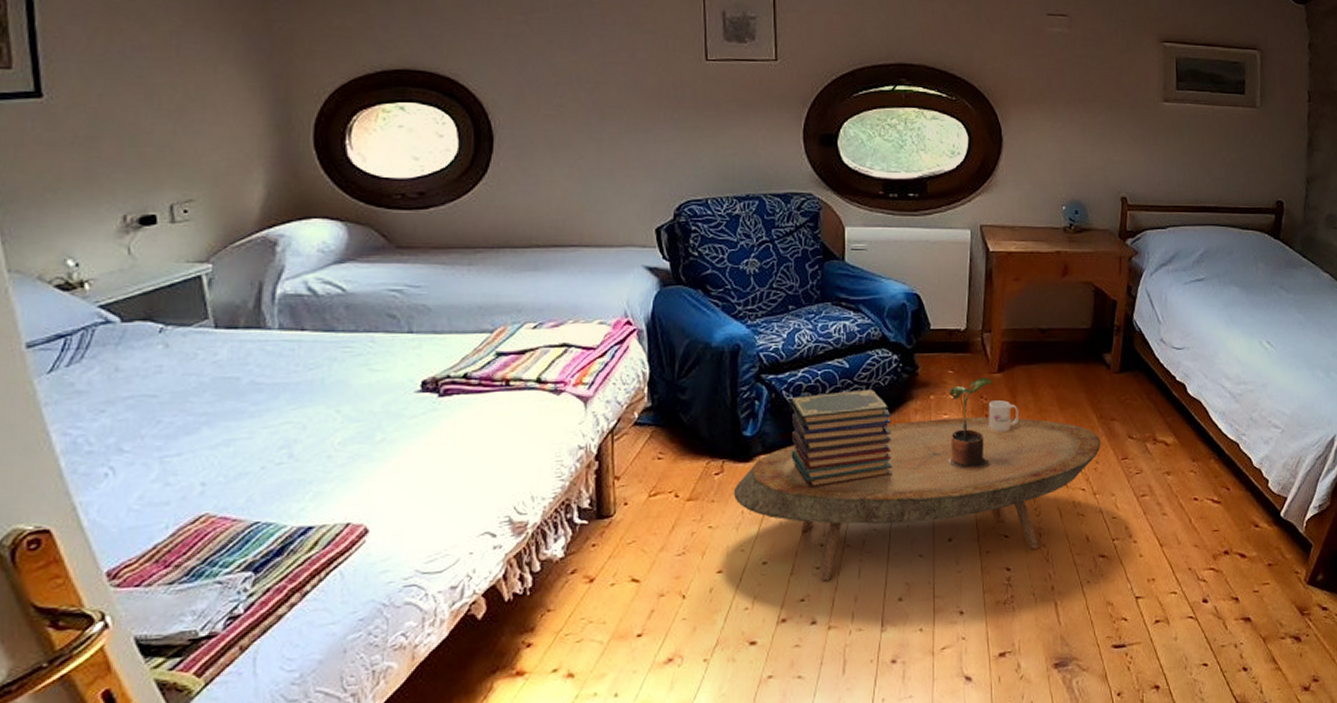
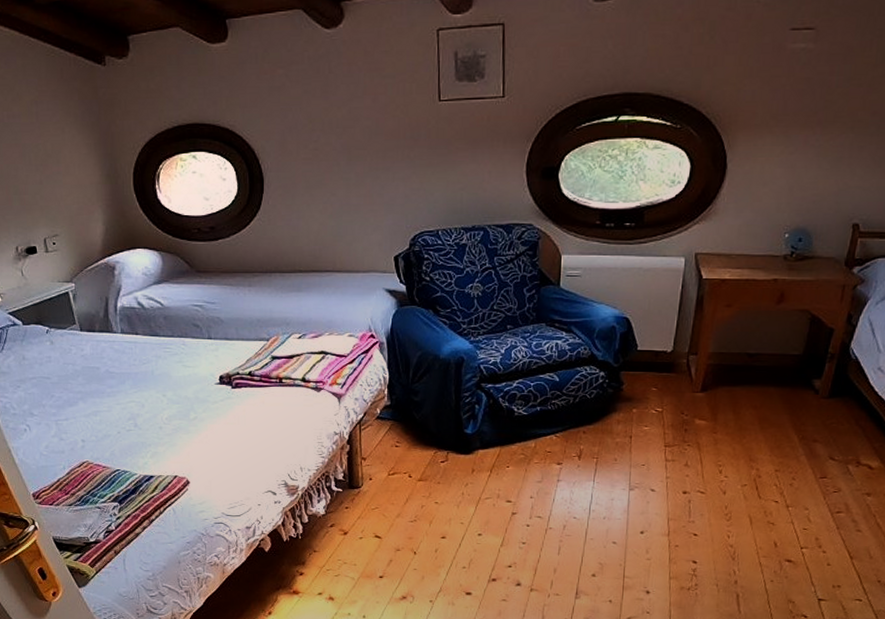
coffee table: present [733,416,1101,581] -> none [455,430,800,554]
book stack: present [791,390,893,489] -> none [504,401,595,480]
potted plant: present [948,377,993,469] -> none [645,395,695,475]
mug: present [988,400,1018,432] -> none [686,417,718,445]

